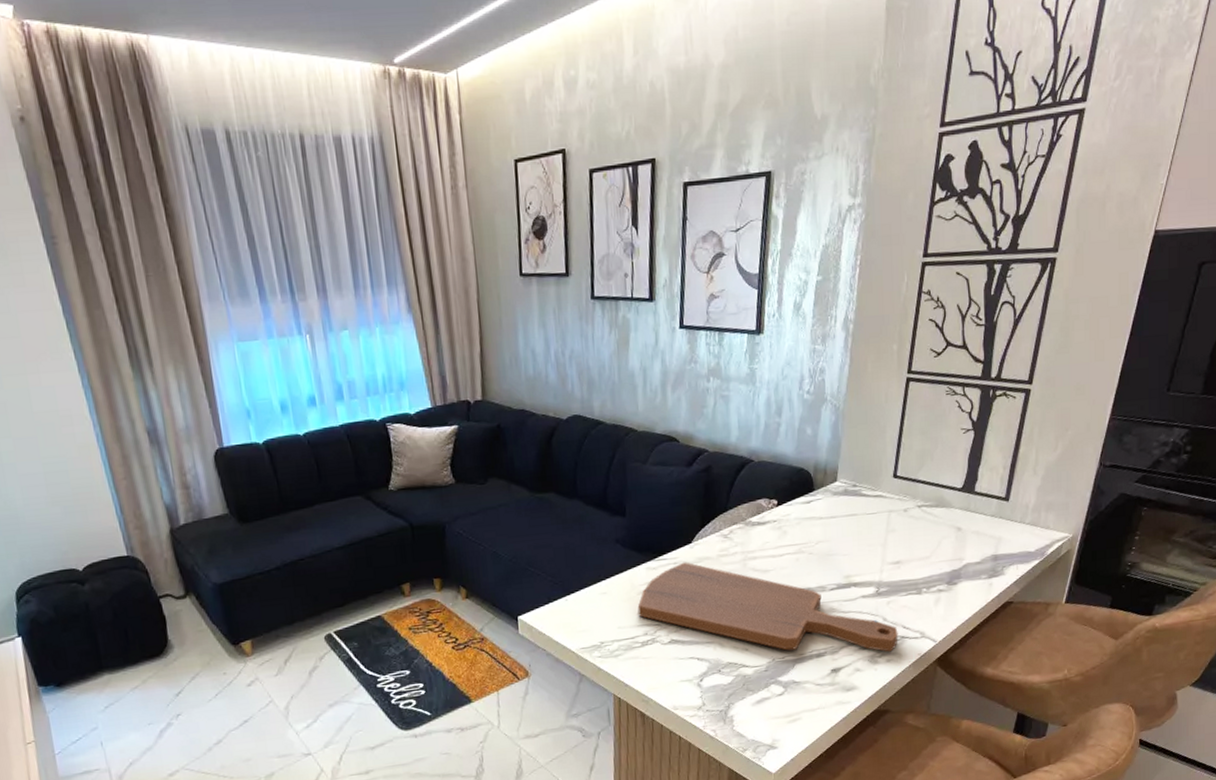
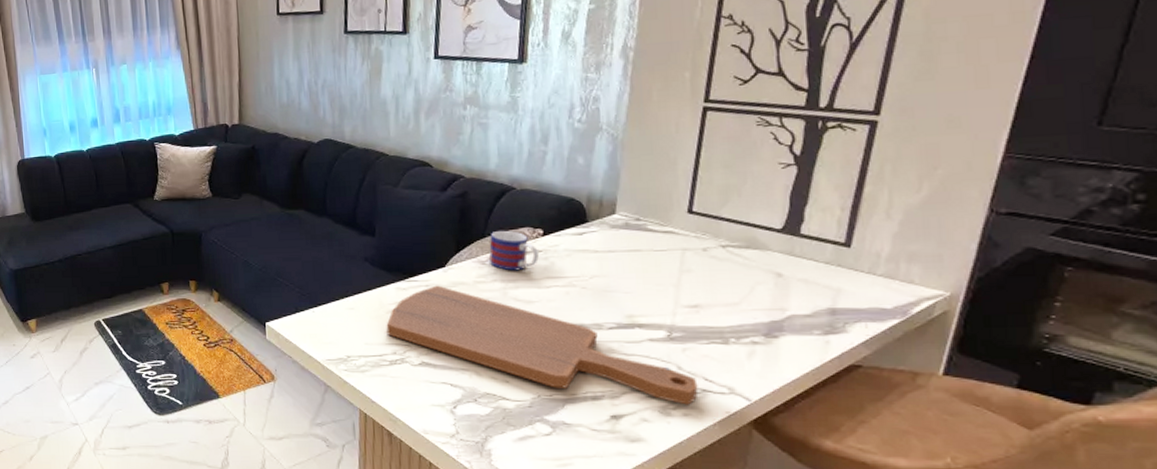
mug: none [730,502,774,542] -> present [488,230,539,271]

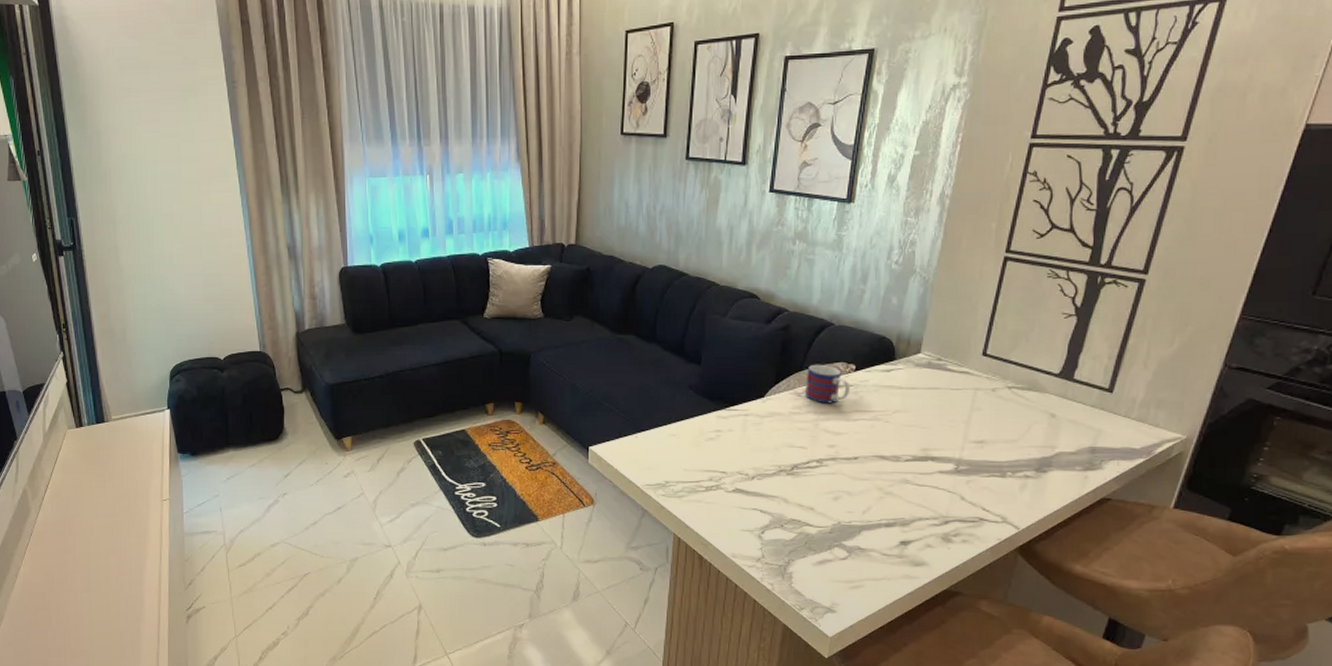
cutting board: present [386,285,698,405] -> none [705,415,977,532]

